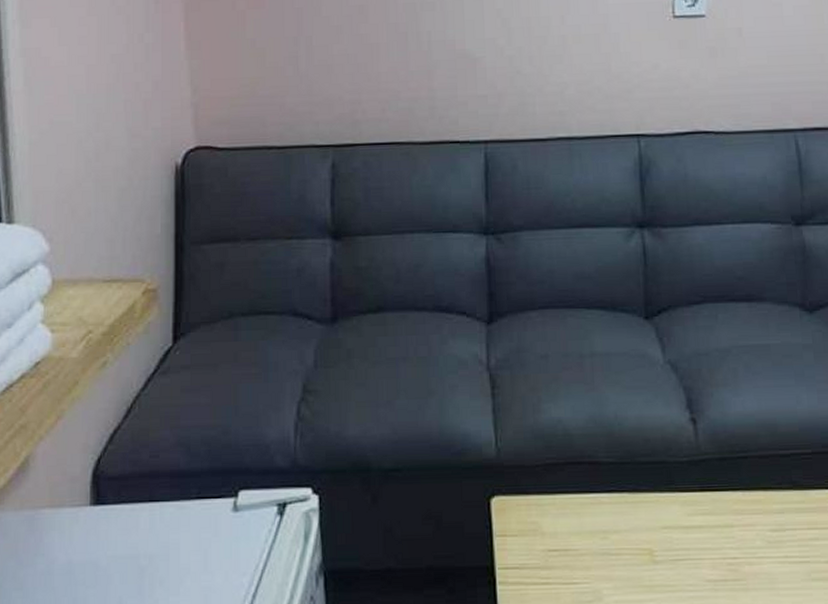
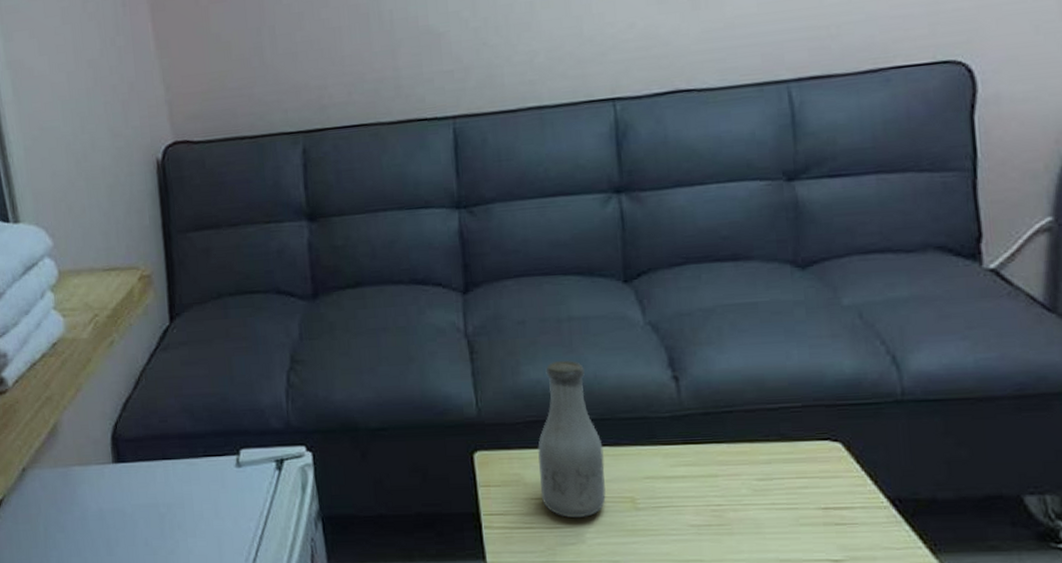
bottle: none [557,398,624,573] -> present [538,360,606,519]

